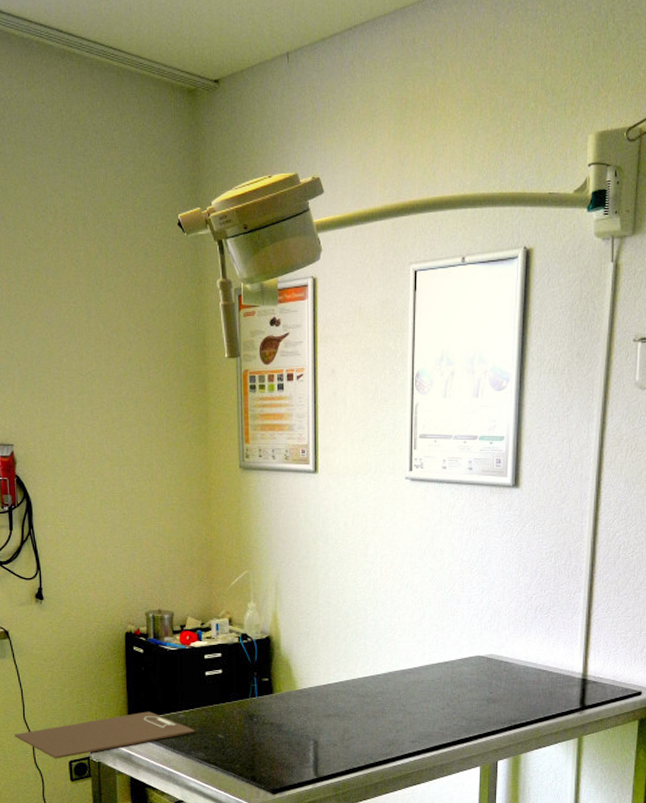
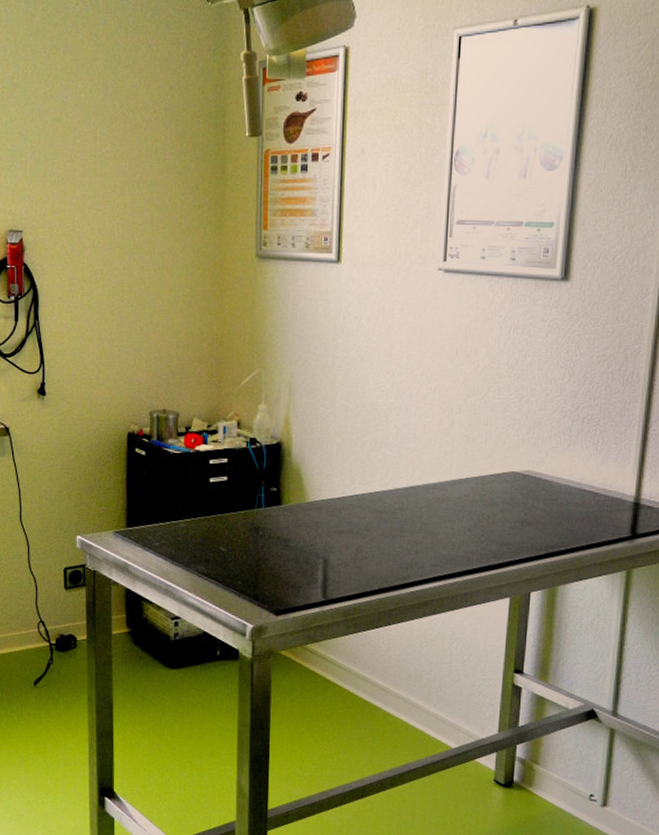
clipboard: present [15,711,195,759] -> none [10,518,196,565]

